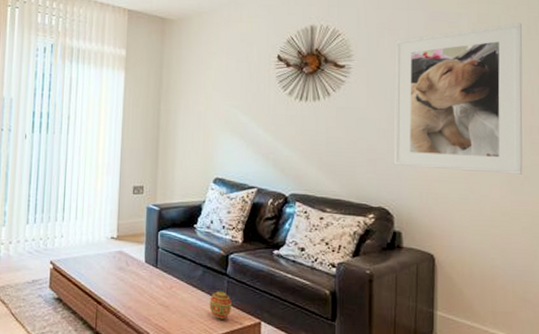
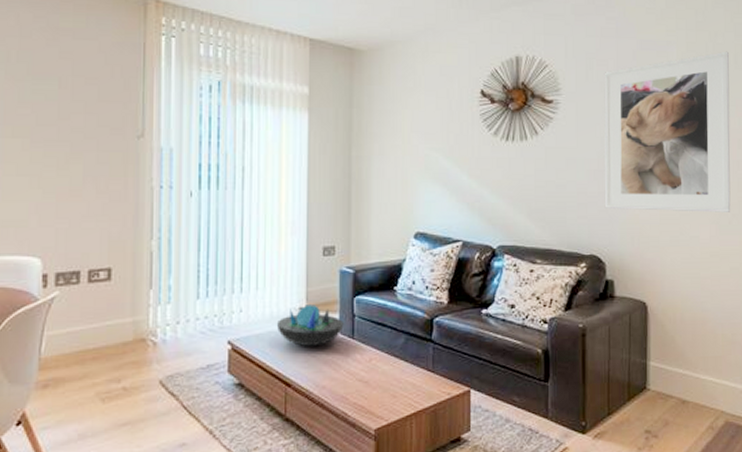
decorative bowl: none [91,235,149,272] -> present [276,305,344,347]
decorative egg: present [209,290,231,319] -> none [414,358,438,391]

